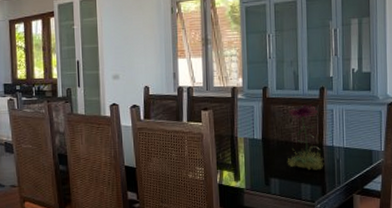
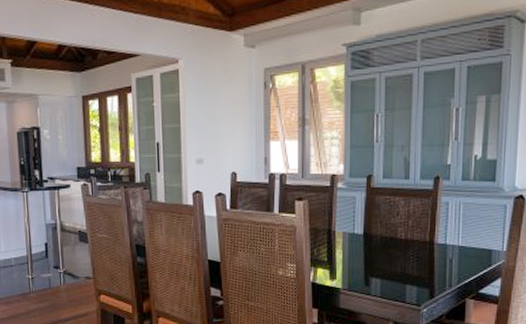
flower: present [287,104,324,171] -> none [391,196,434,271]

